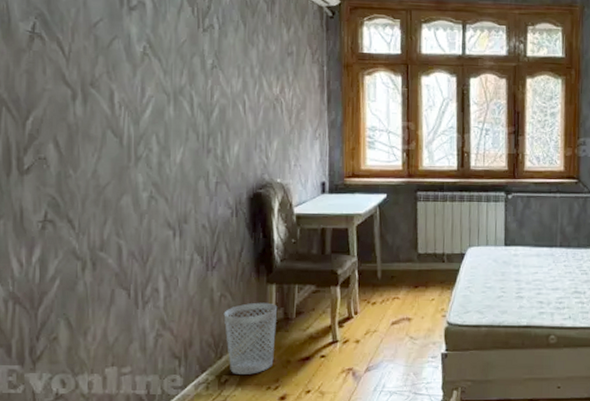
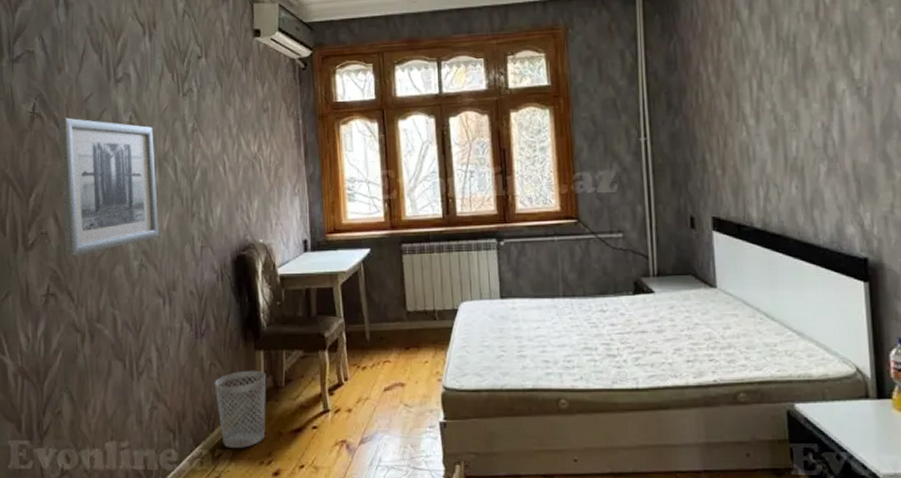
wall art: none [61,40,172,184] -> present [57,117,159,257]

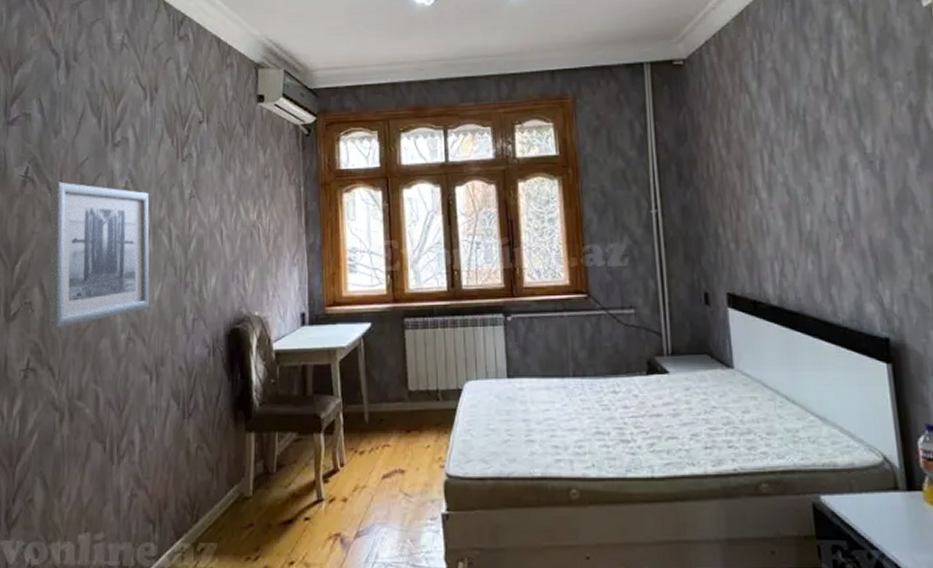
wastebasket: present [214,370,267,448] -> none [200,454,257,542]

